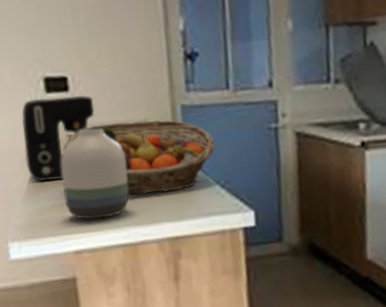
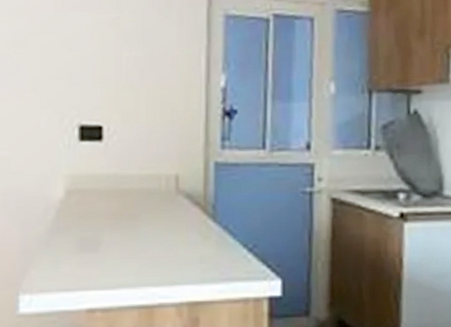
coffee maker: present [21,95,95,181] -> none [50,145,126,231]
vase: present [60,128,129,220] -> none [84,180,152,276]
fruit basket: present [62,120,216,196] -> none [88,175,247,253]

